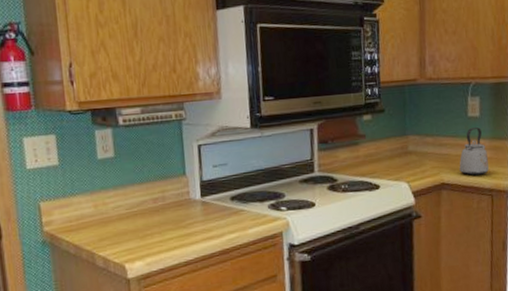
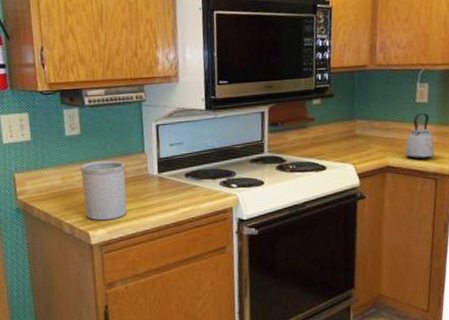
utensil holder: none [114,184,168,252] -> present [80,160,127,221]

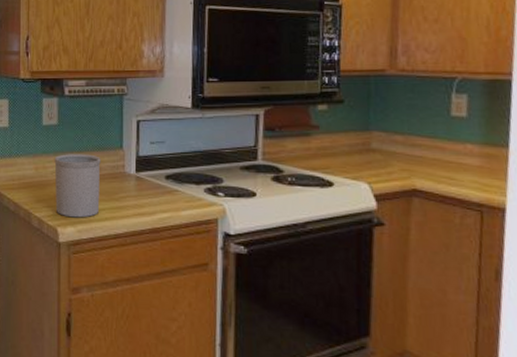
kettle: present [405,112,434,160] -> none [437,128,478,185]

